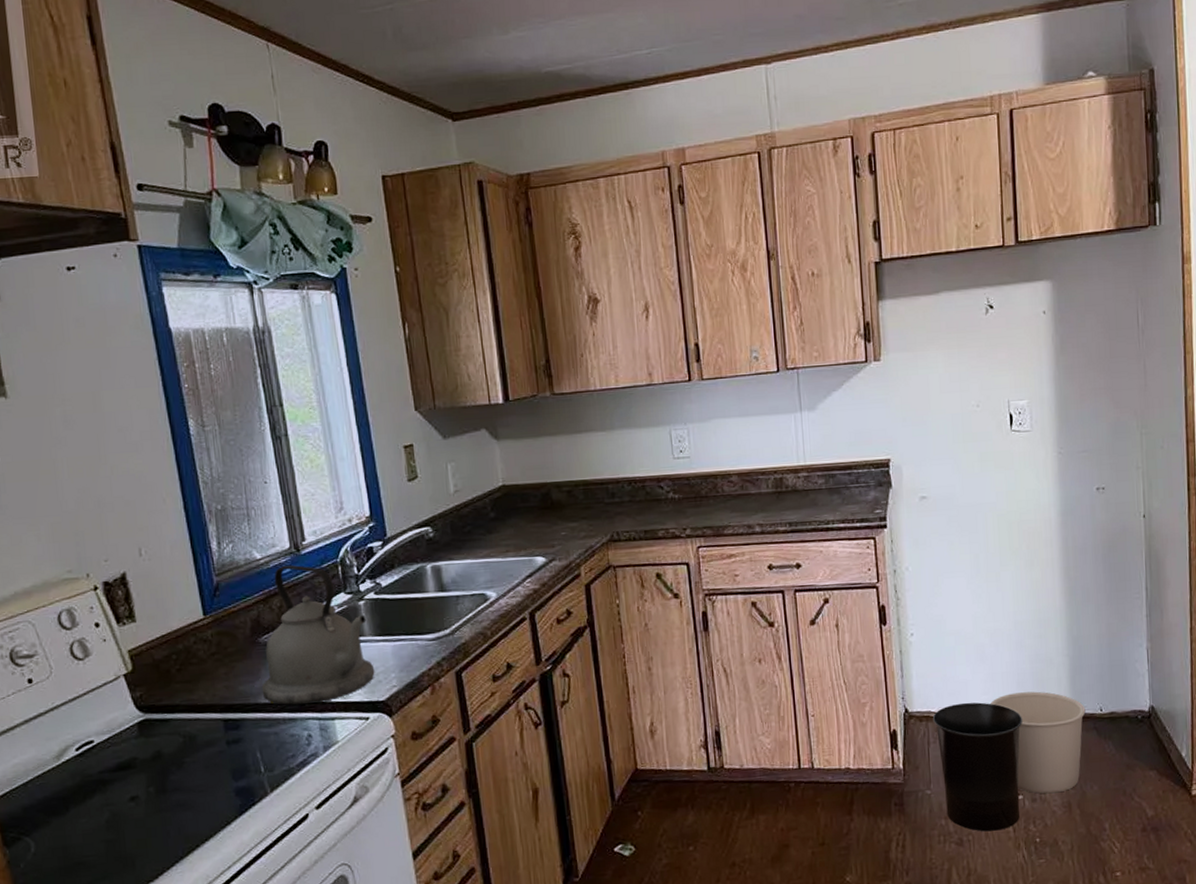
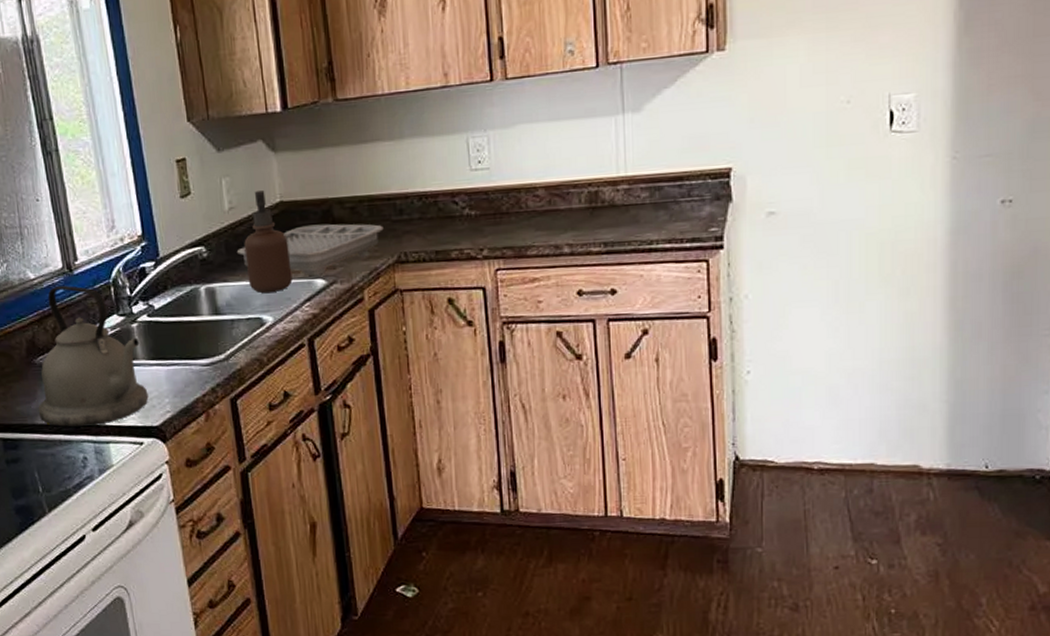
dish rack: none [461,506,598,554] -> present [236,223,384,276]
soap dispenser: none [468,475,514,570] -> present [244,191,293,293]
waste bin: present [932,702,1023,832] -> none [768,451,882,598]
bucket: present [991,691,1086,794] -> none [843,442,966,560]

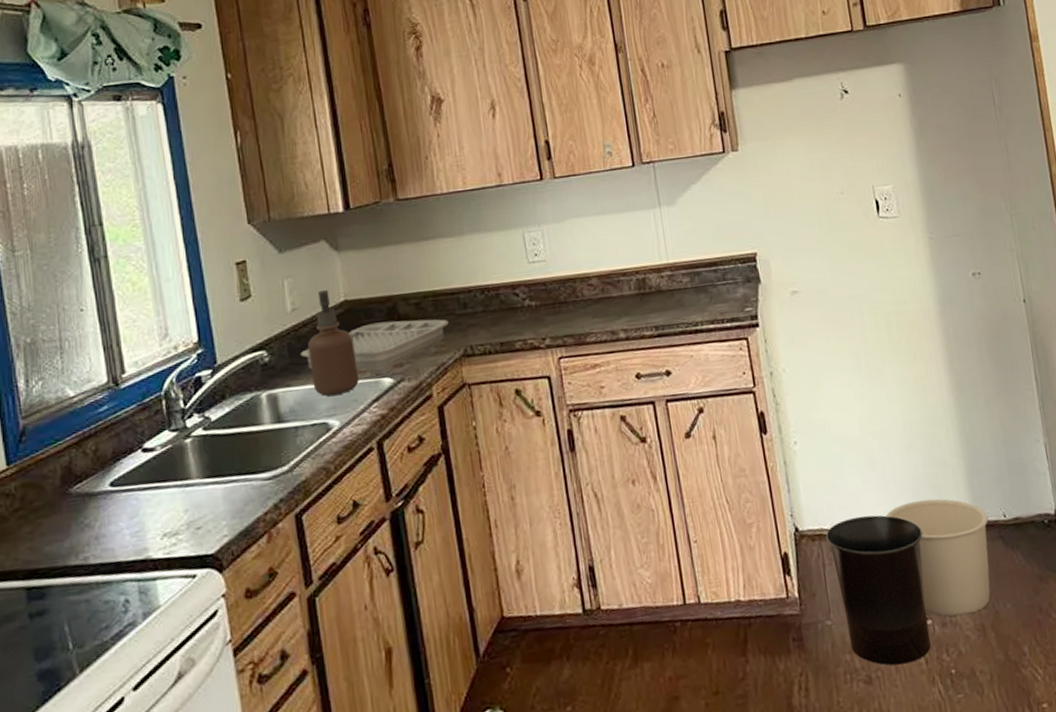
kettle: present [38,285,149,428] -> none [72,401,203,567]
waste bin: none [768,451,882,598] -> present [825,515,931,666]
bucket: none [843,442,966,560] -> present [886,499,991,617]

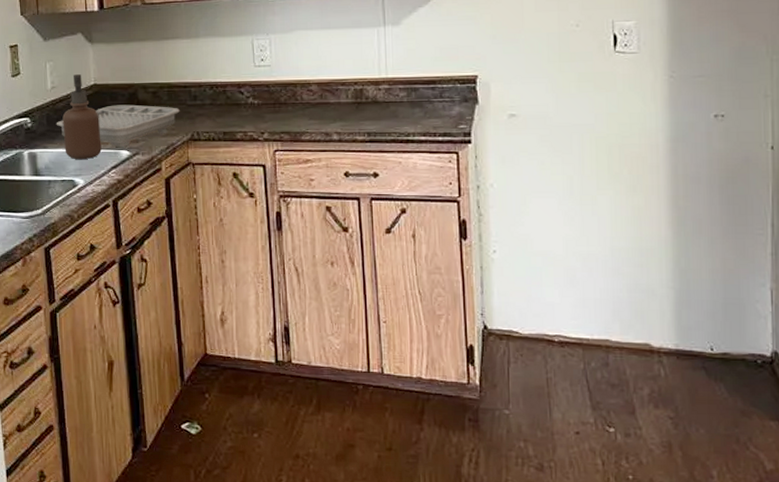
waste bin: present [825,515,931,666] -> none [514,325,617,461]
bucket: present [886,499,991,617] -> none [581,321,693,431]

